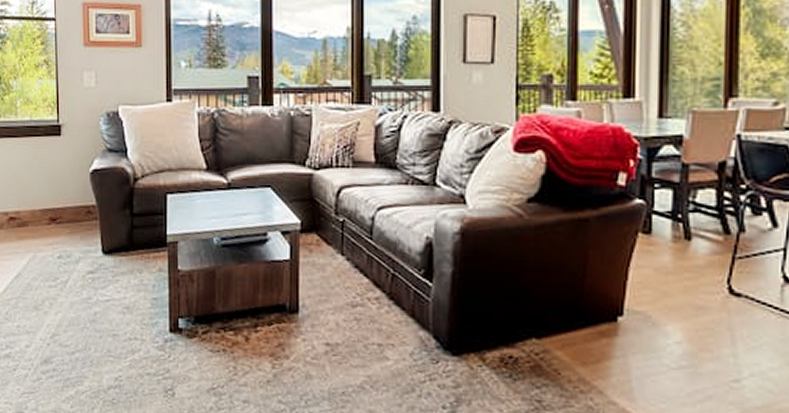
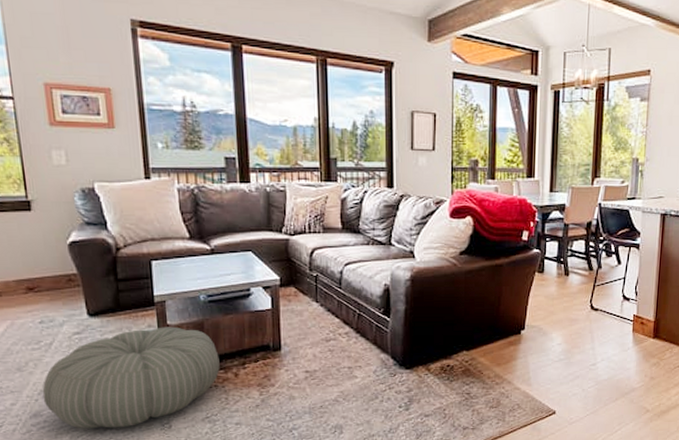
pouf: none [54,272,230,389] -> present [42,326,220,429]

